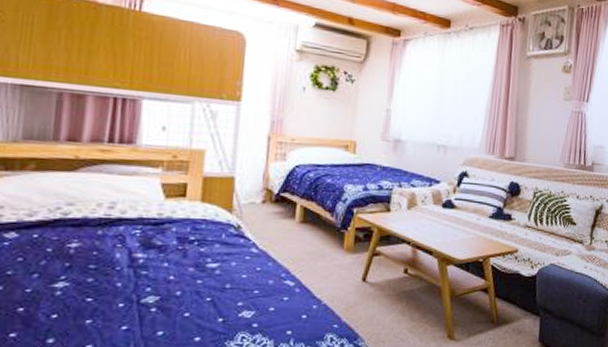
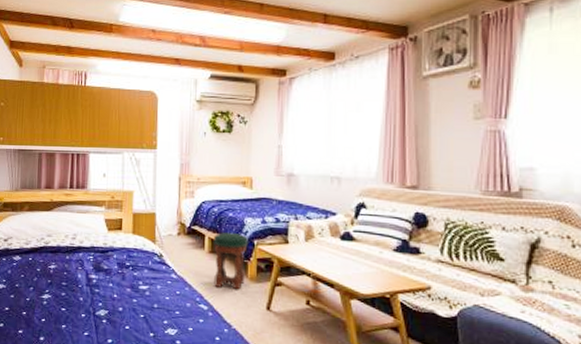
stool: none [304,199,347,262] -> present [213,232,248,290]

